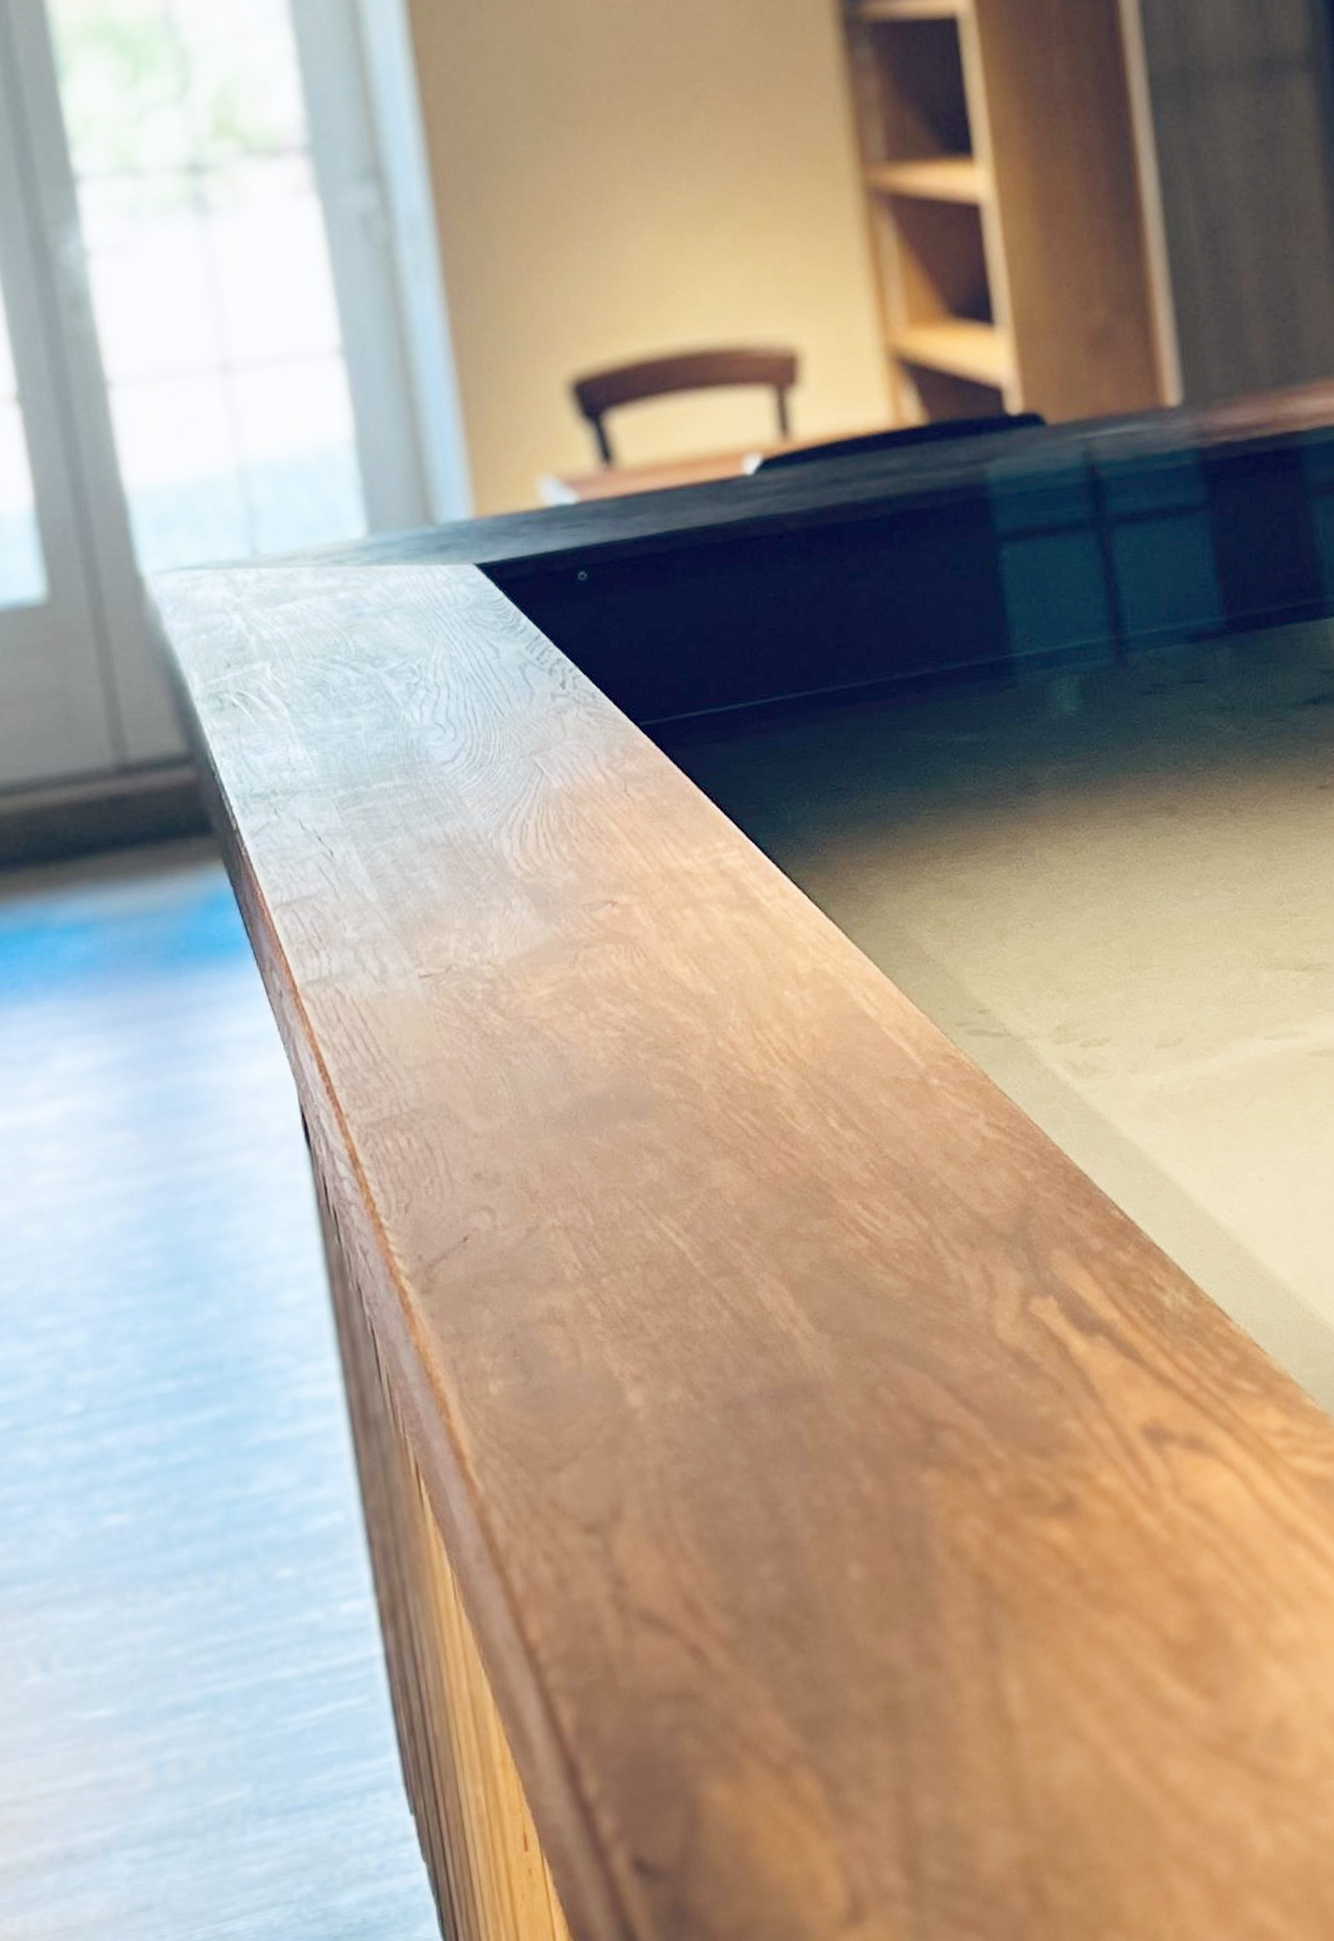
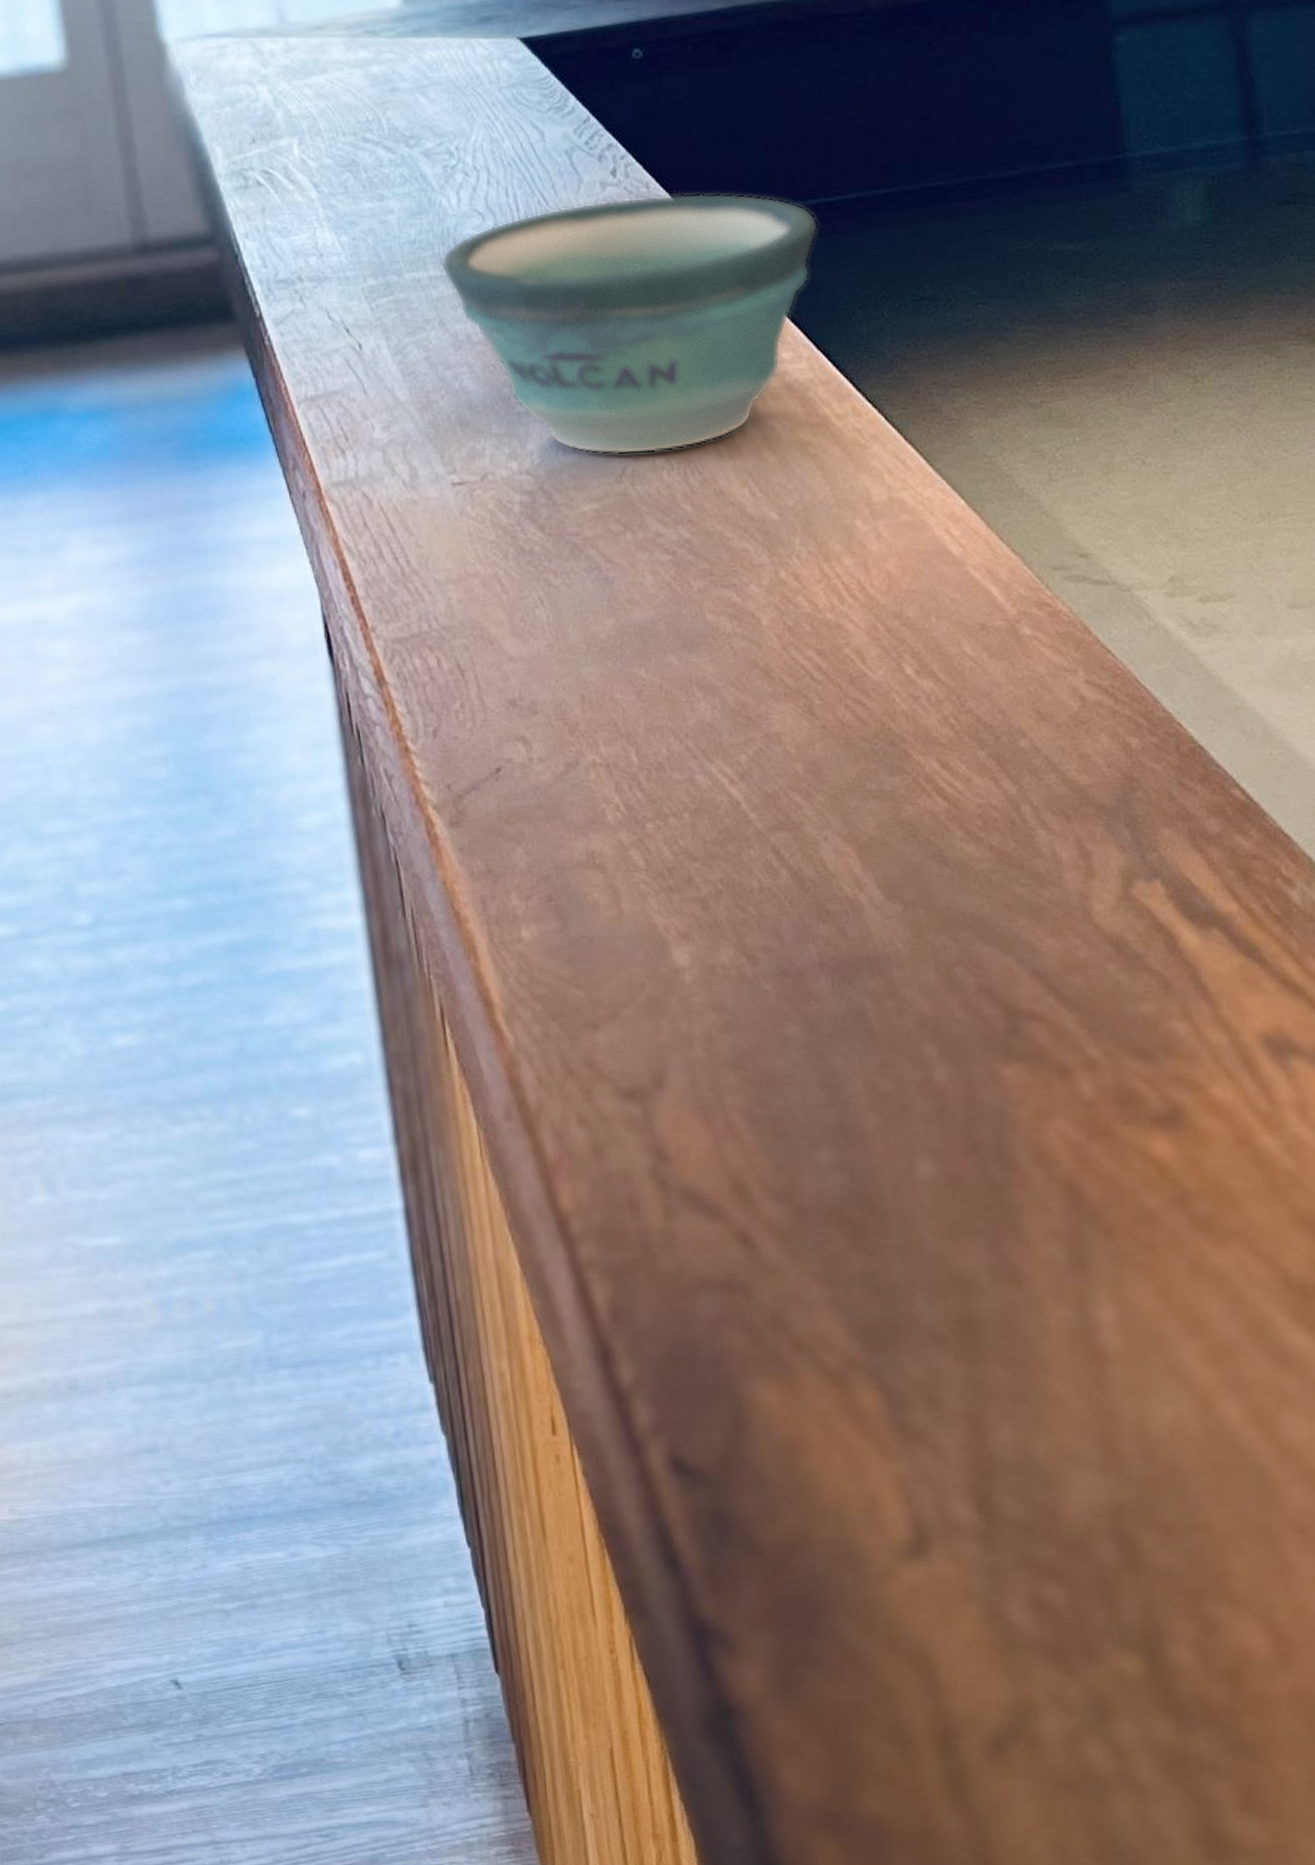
bowl: none [406,700,747,943] -> present [441,193,819,455]

